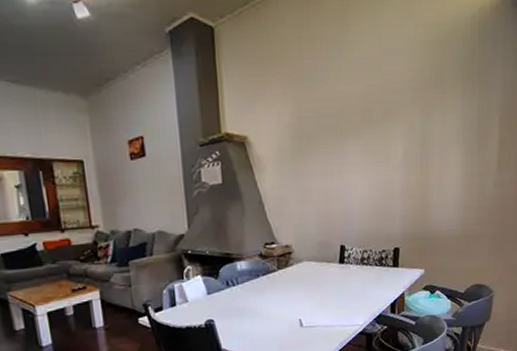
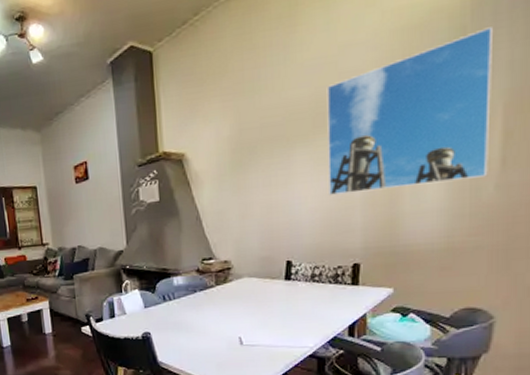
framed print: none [373,52,493,185] -> present [326,27,494,195]

